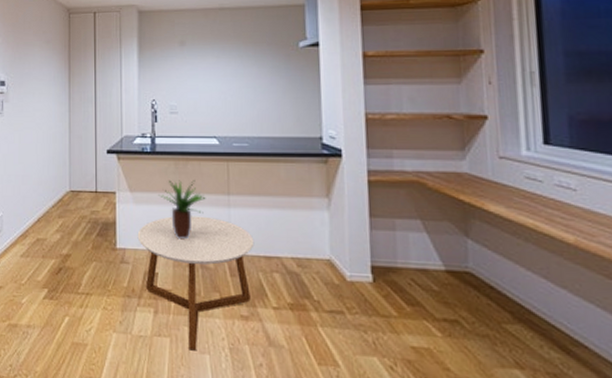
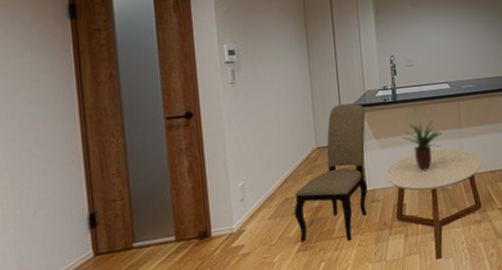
dining chair: none [44,147,121,301] -> present [294,103,368,242]

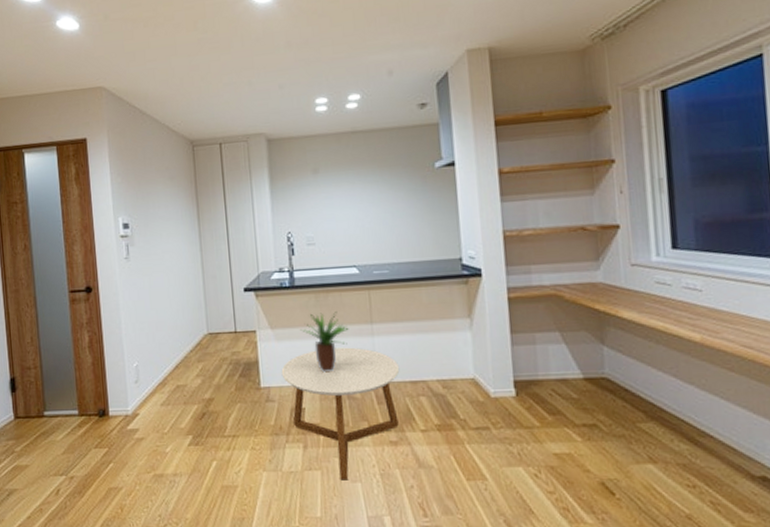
dining chair: present [294,103,368,242] -> none [185,285,262,442]

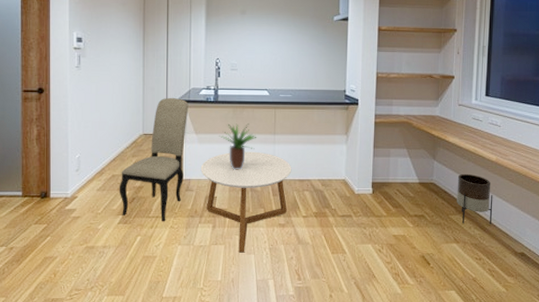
dining chair: none [185,285,262,442] -> present [119,97,189,222]
planter: none [642,362,706,436] -> present [457,173,493,224]

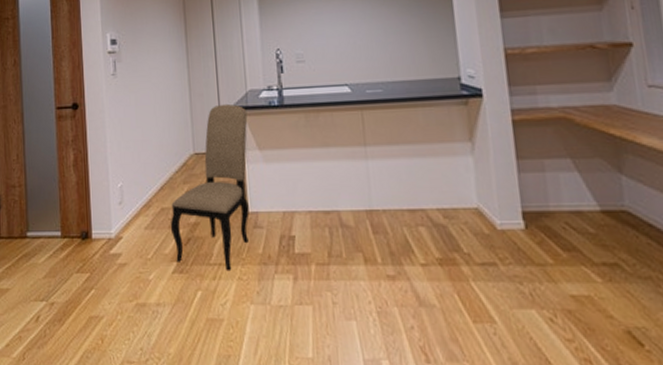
coffee table: present [200,151,292,253] -> none [270,171,396,318]
potted plant: present [219,123,257,170] -> none [290,133,341,198]

